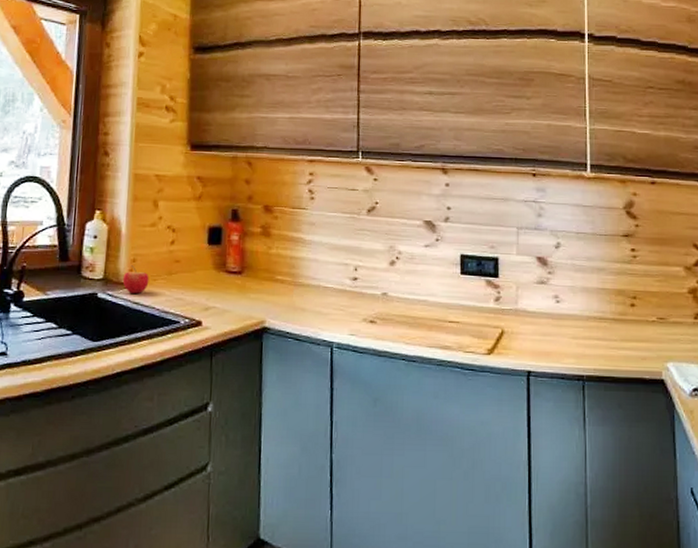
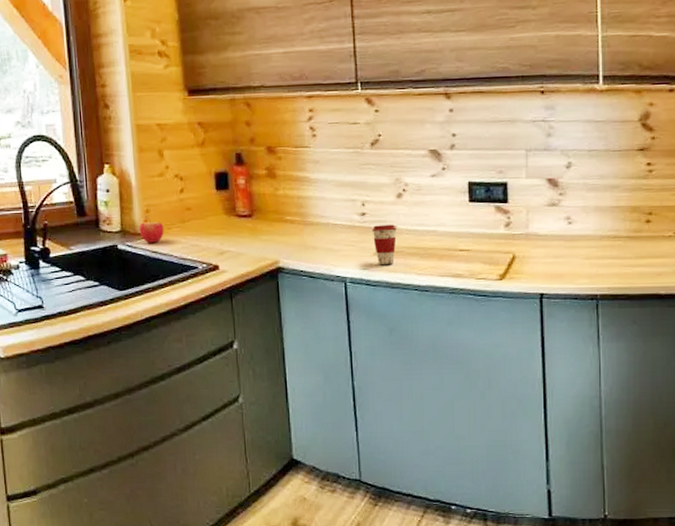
coffee cup: none [362,290,387,332] -> present [371,224,397,265]

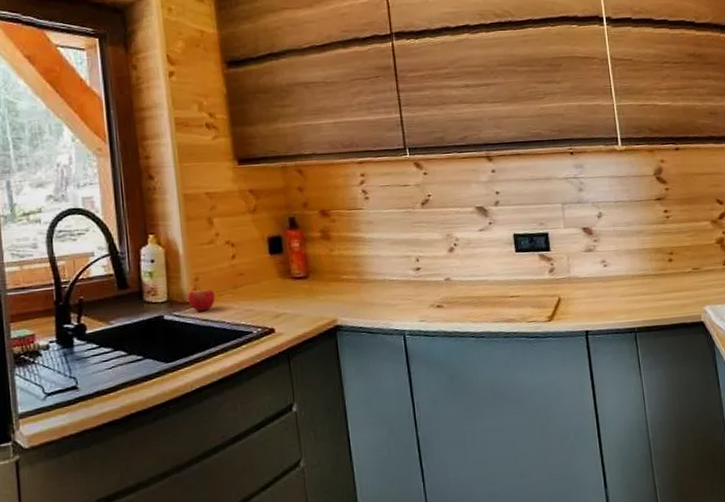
coffee cup: present [371,224,397,265] -> none [427,277,451,316]

